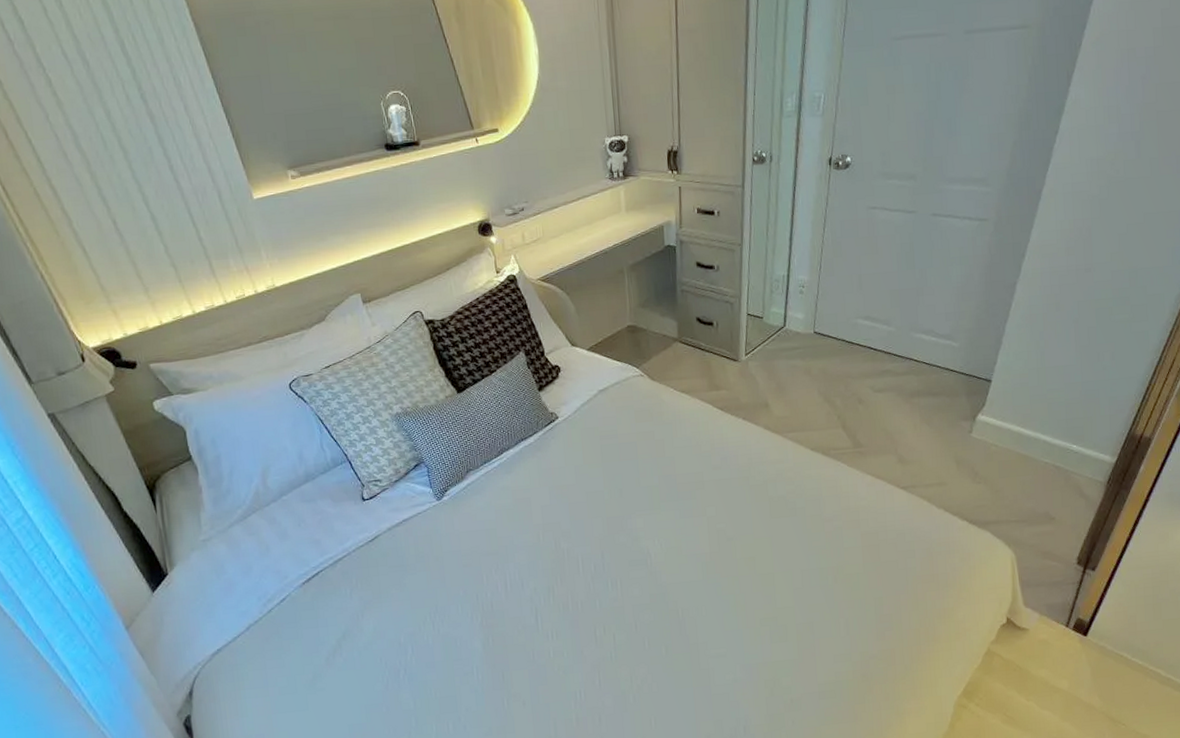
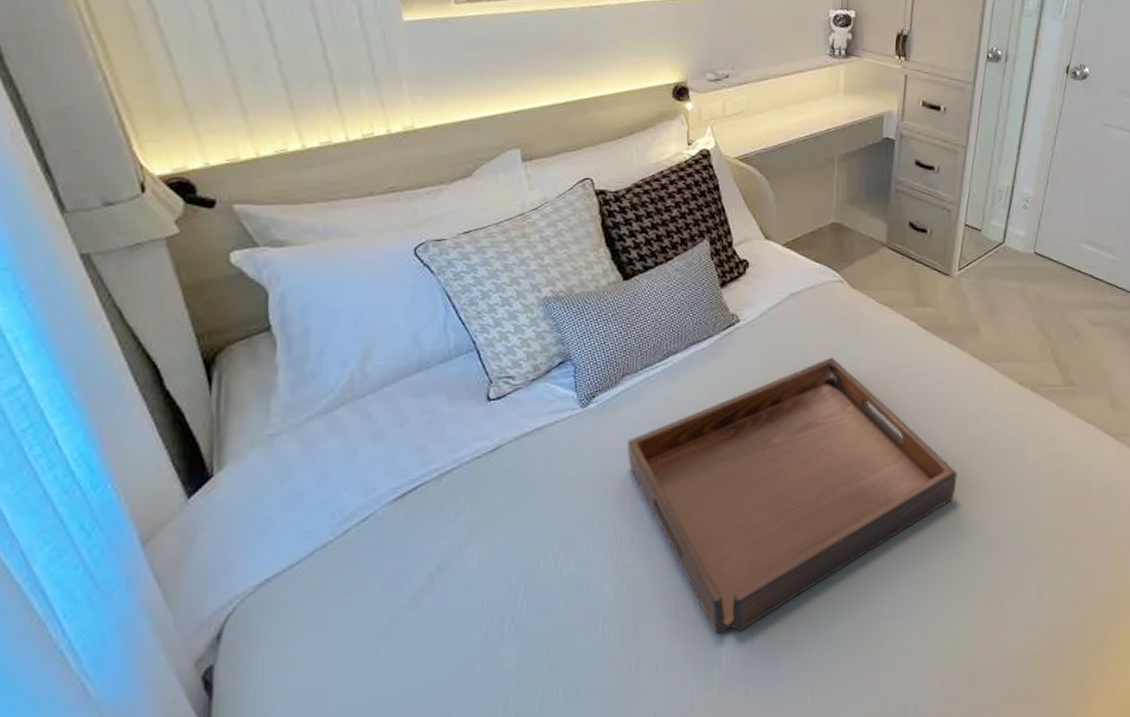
serving tray: none [477,441,763,675] -> present [627,357,957,634]

